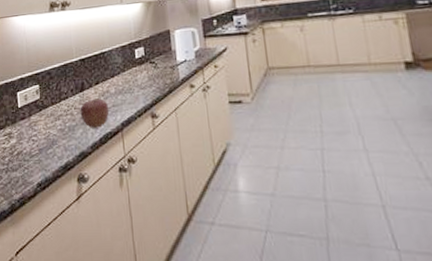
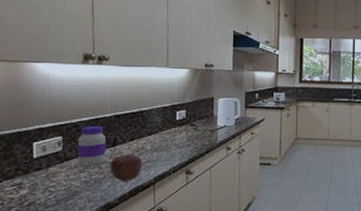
jar: none [52,72,76,113] -> present [77,126,107,166]

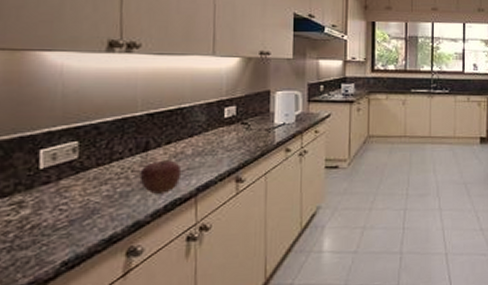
jar: present [77,126,107,166] -> none [98,128,136,177]

